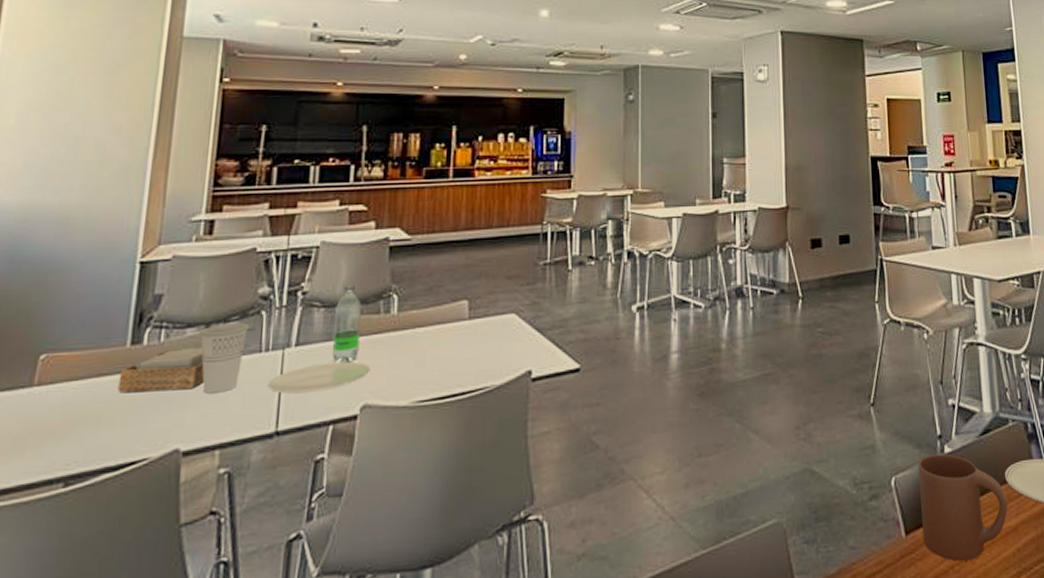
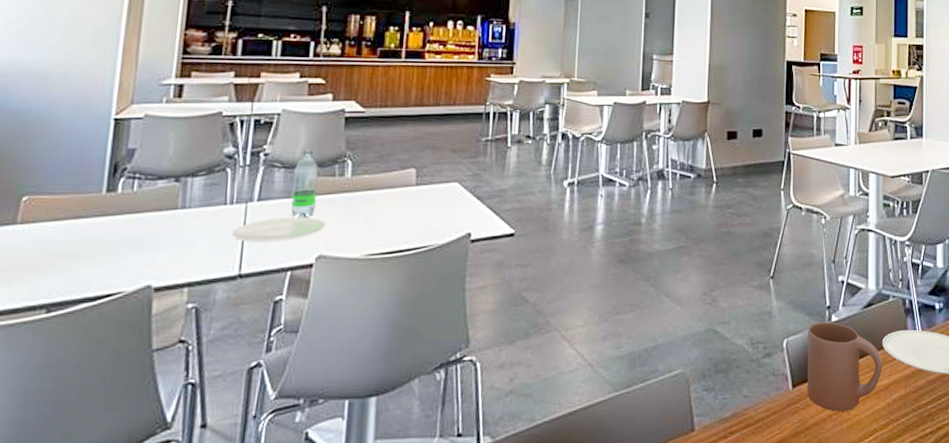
napkin holder: present [117,348,205,393] -> none [94,198,175,234]
cup: present [199,322,250,394] -> none [169,177,216,238]

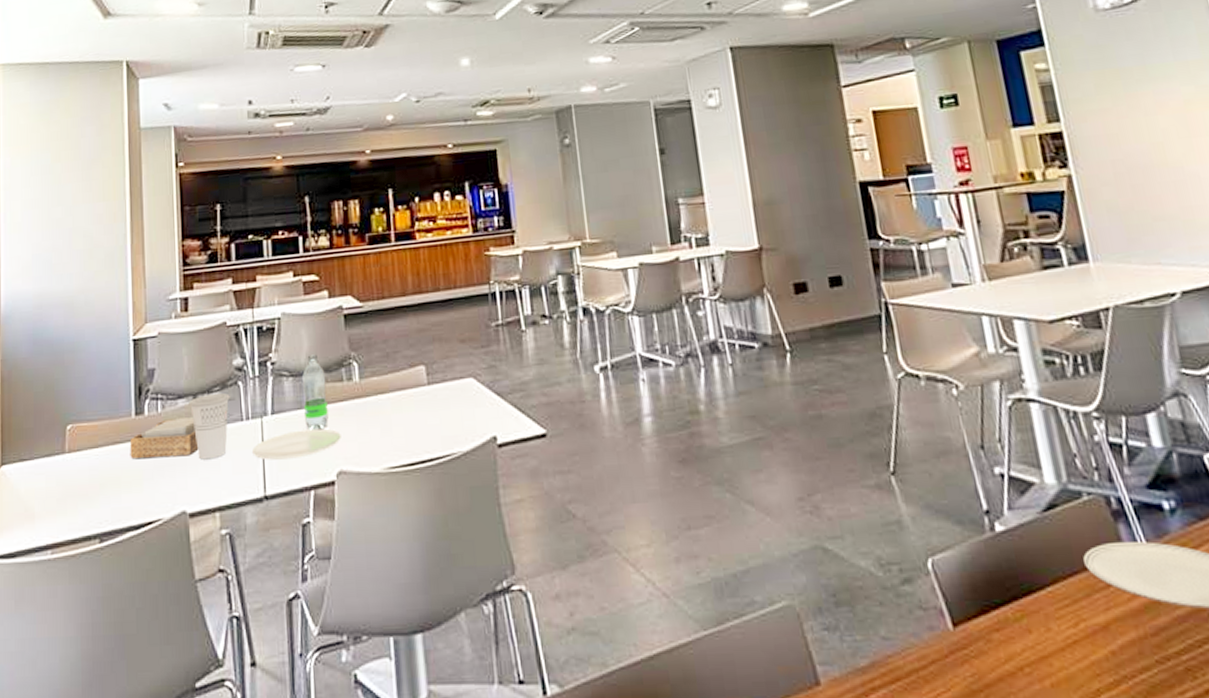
napkin holder: none [94,198,175,234] -> present [129,417,199,460]
cup: none [169,177,216,238] -> present [188,392,230,460]
cup: present [807,322,882,412] -> none [961,532,1093,662]

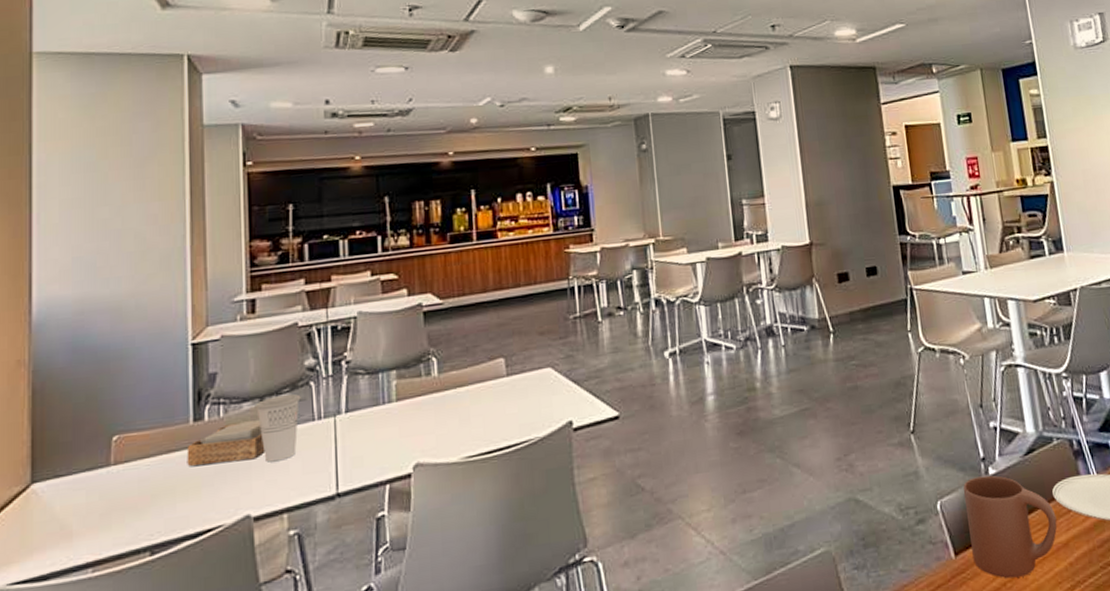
plate: present [252,428,341,461] -> none [324,423,419,459]
bottle: present [301,354,329,431] -> none [378,351,406,427]
cup: none [961,532,1093,662] -> present [963,475,1058,579]

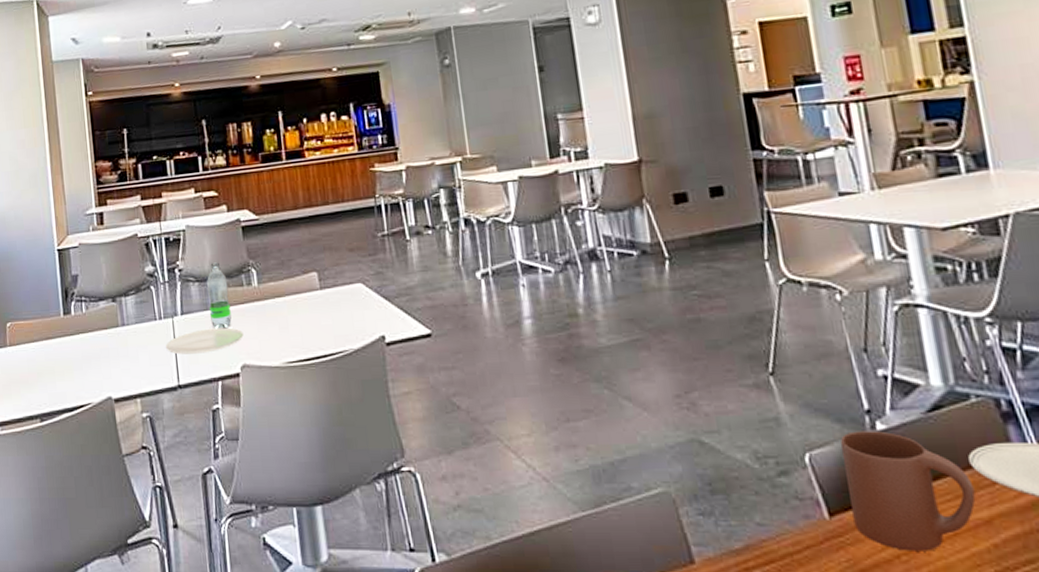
napkin holder: present [186,420,265,467] -> none [60,317,119,353]
cup: present [255,394,301,462] -> none [108,296,144,354]
plate: none [324,423,419,459] -> present [166,327,244,355]
bottle: none [378,351,406,427] -> present [206,262,232,329]

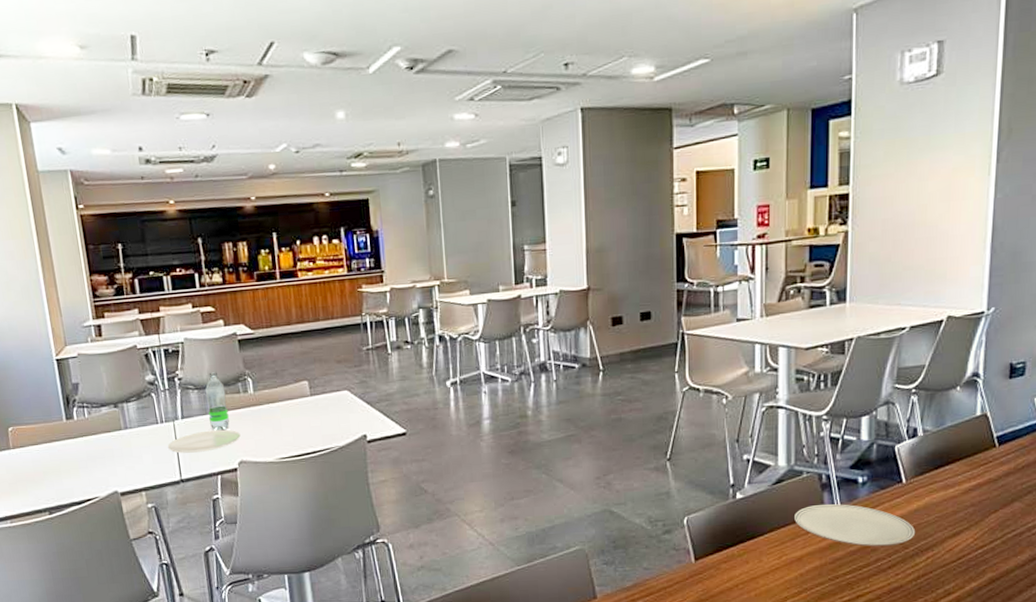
cup: present [840,430,976,551] -> none [709,499,794,582]

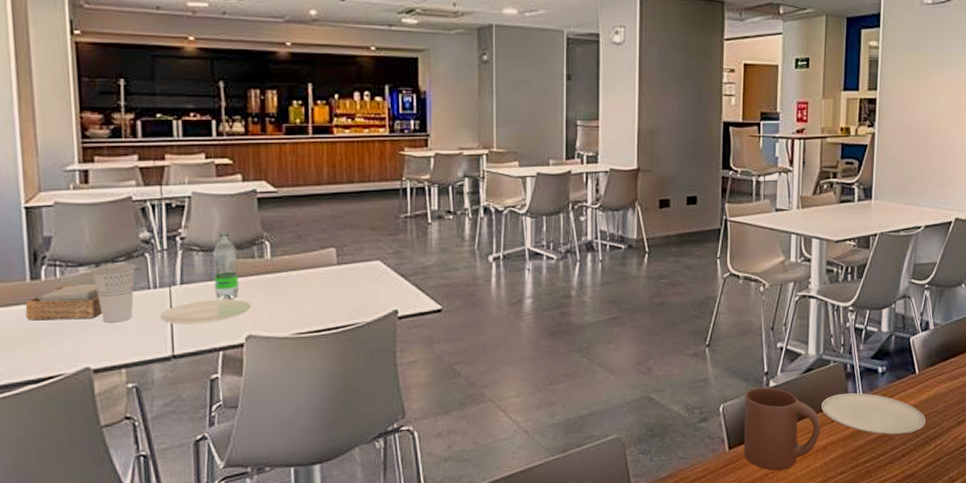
napkin holder: none [64,421,123,454] -> present [25,284,103,321]
cup: none [110,402,146,453] -> present [91,262,136,323]
cup: none [709,499,794,582] -> present [744,387,821,471]

